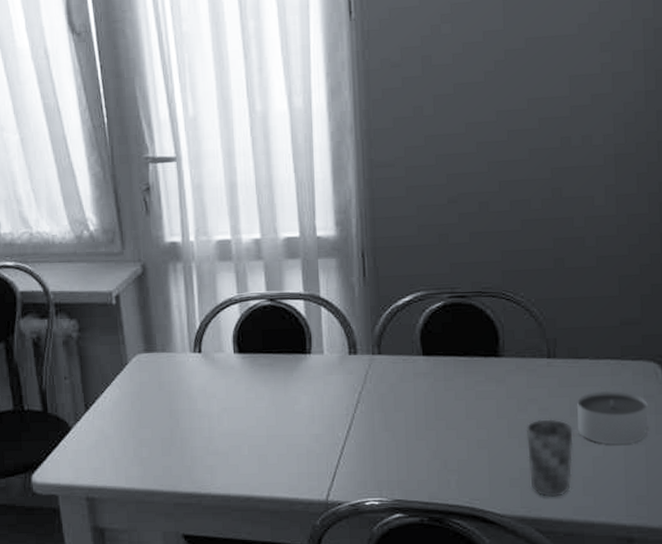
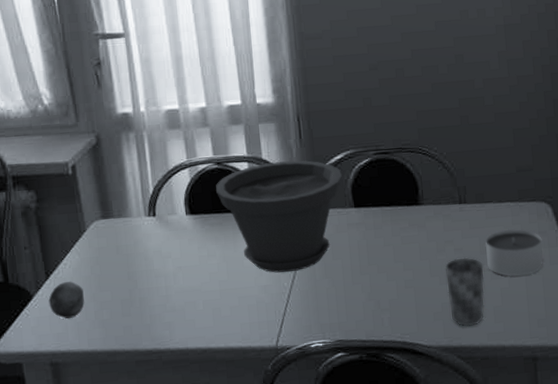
fruit: none [87,415,123,454] -> present [48,280,84,319]
plant pot: none [268,300,410,422] -> present [216,160,342,273]

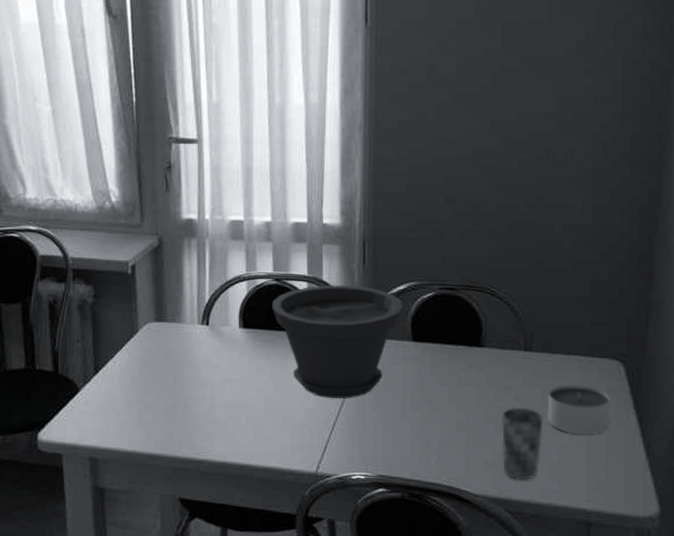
fruit: present [48,280,84,319] -> none [94,379,129,417]

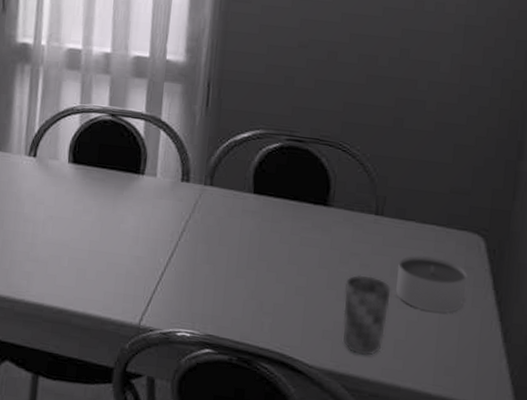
plant pot: present [272,285,403,399] -> none [105,125,246,249]

